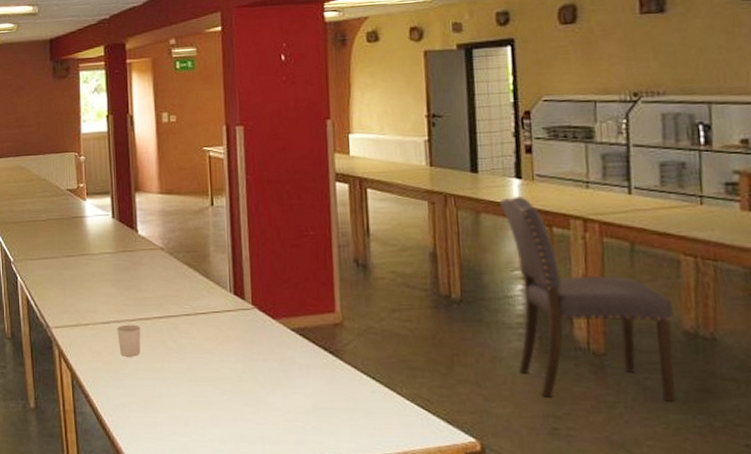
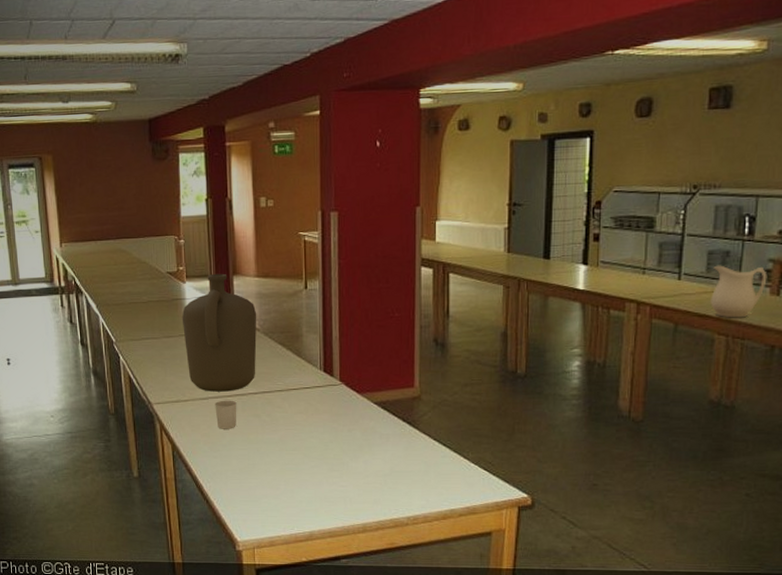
water jug: none [82,190,161,315] -> present [181,273,257,392]
chair: present [499,195,675,402] -> none [566,280,703,460]
pitcher: none [668,177,735,237] -> present [710,265,767,318]

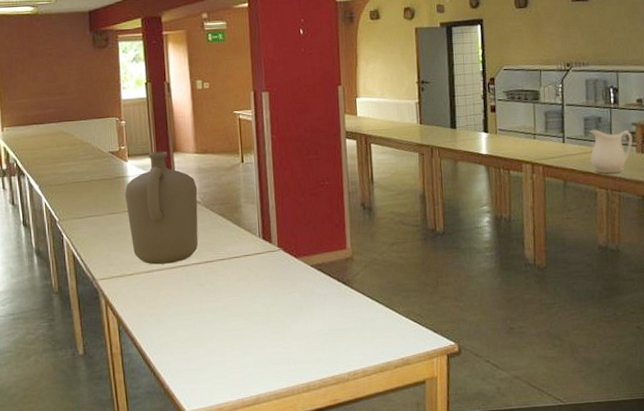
cup: present [215,400,237,429] -> none [159,271,182,301]

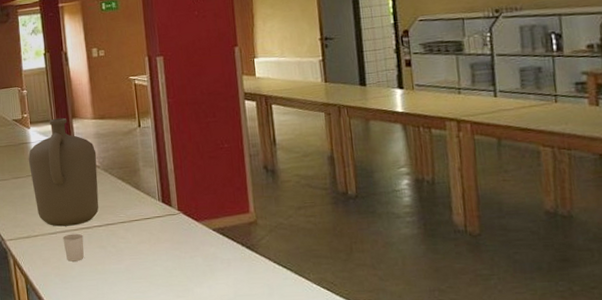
cup: none [159,271,182,301] -> present [63,233,84,262]
pitcher: present [589,129,633,174] -> none [527,79,584,130]

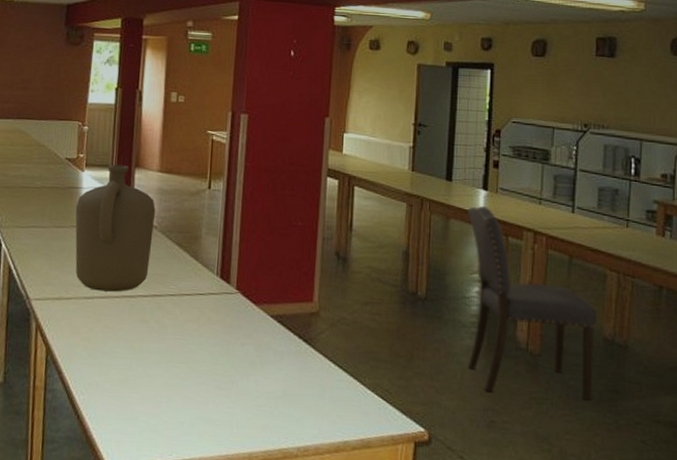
cup: present [63,233,84,262] -> none [99,301,124,334]
chair: none [385,103,540,275] -> present [467,205,598,400]

